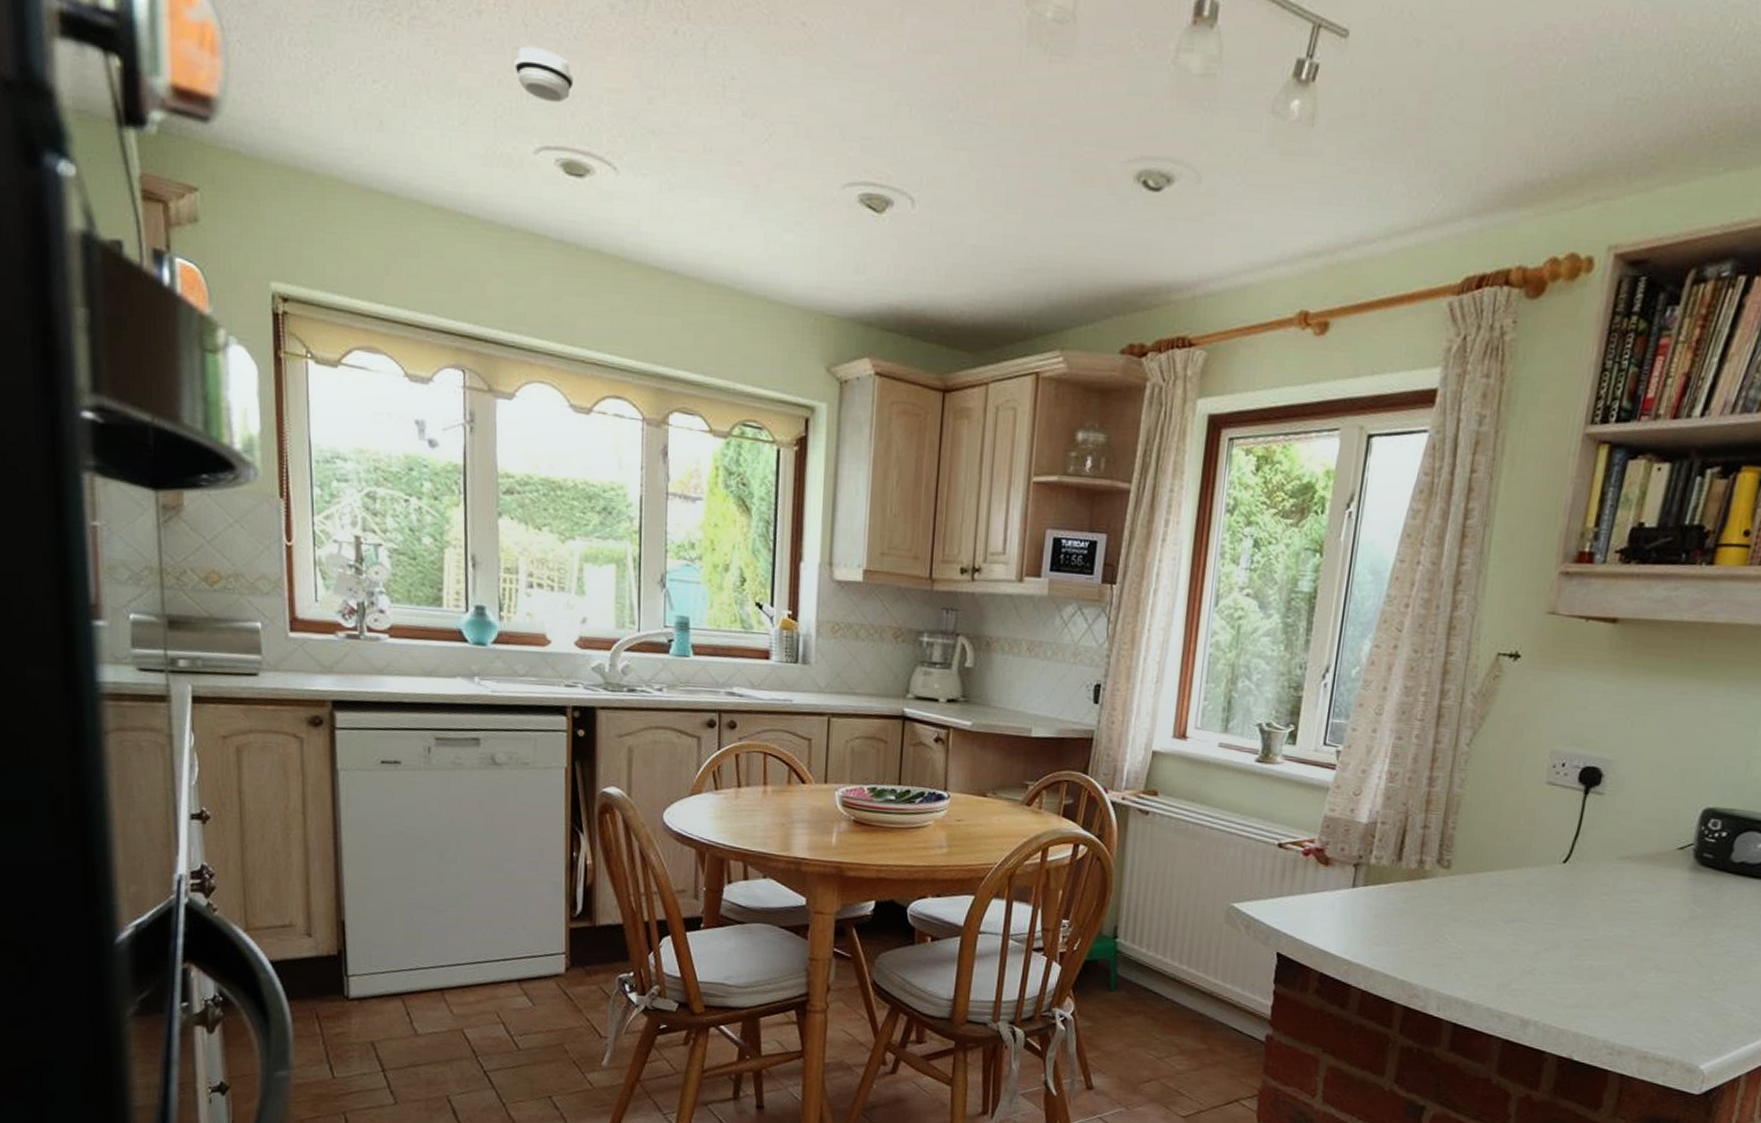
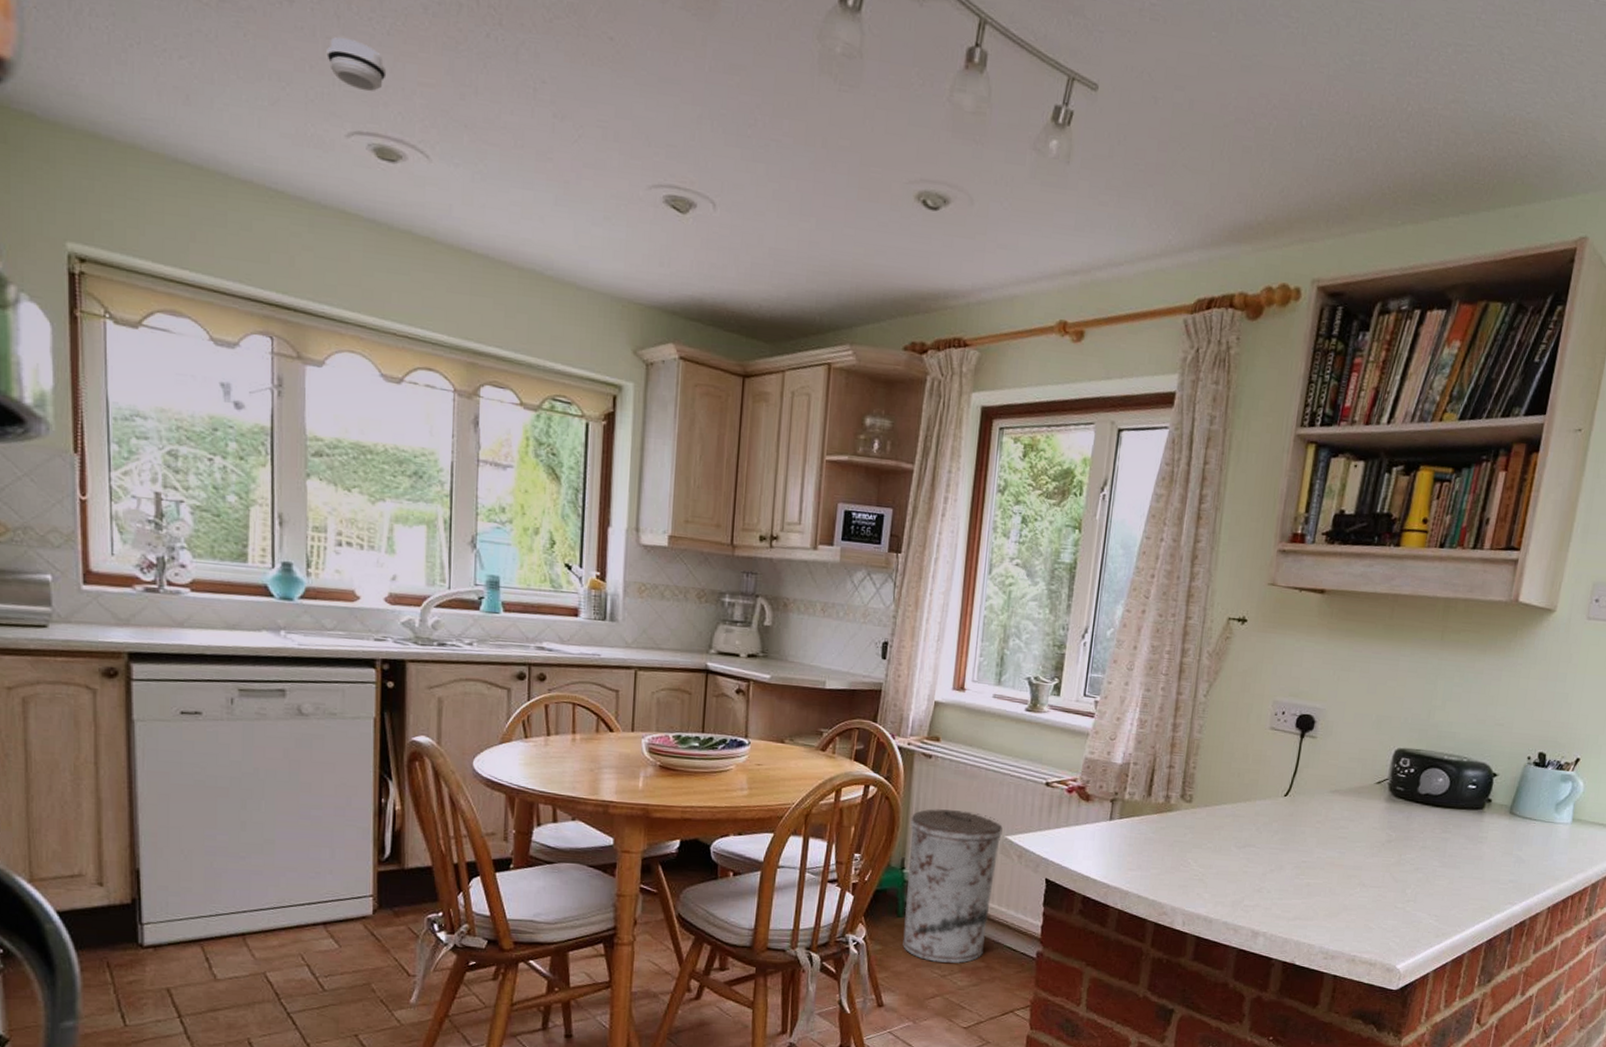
trash can: none [1115,871,1228,1046] -> present [903,809,1003,964]

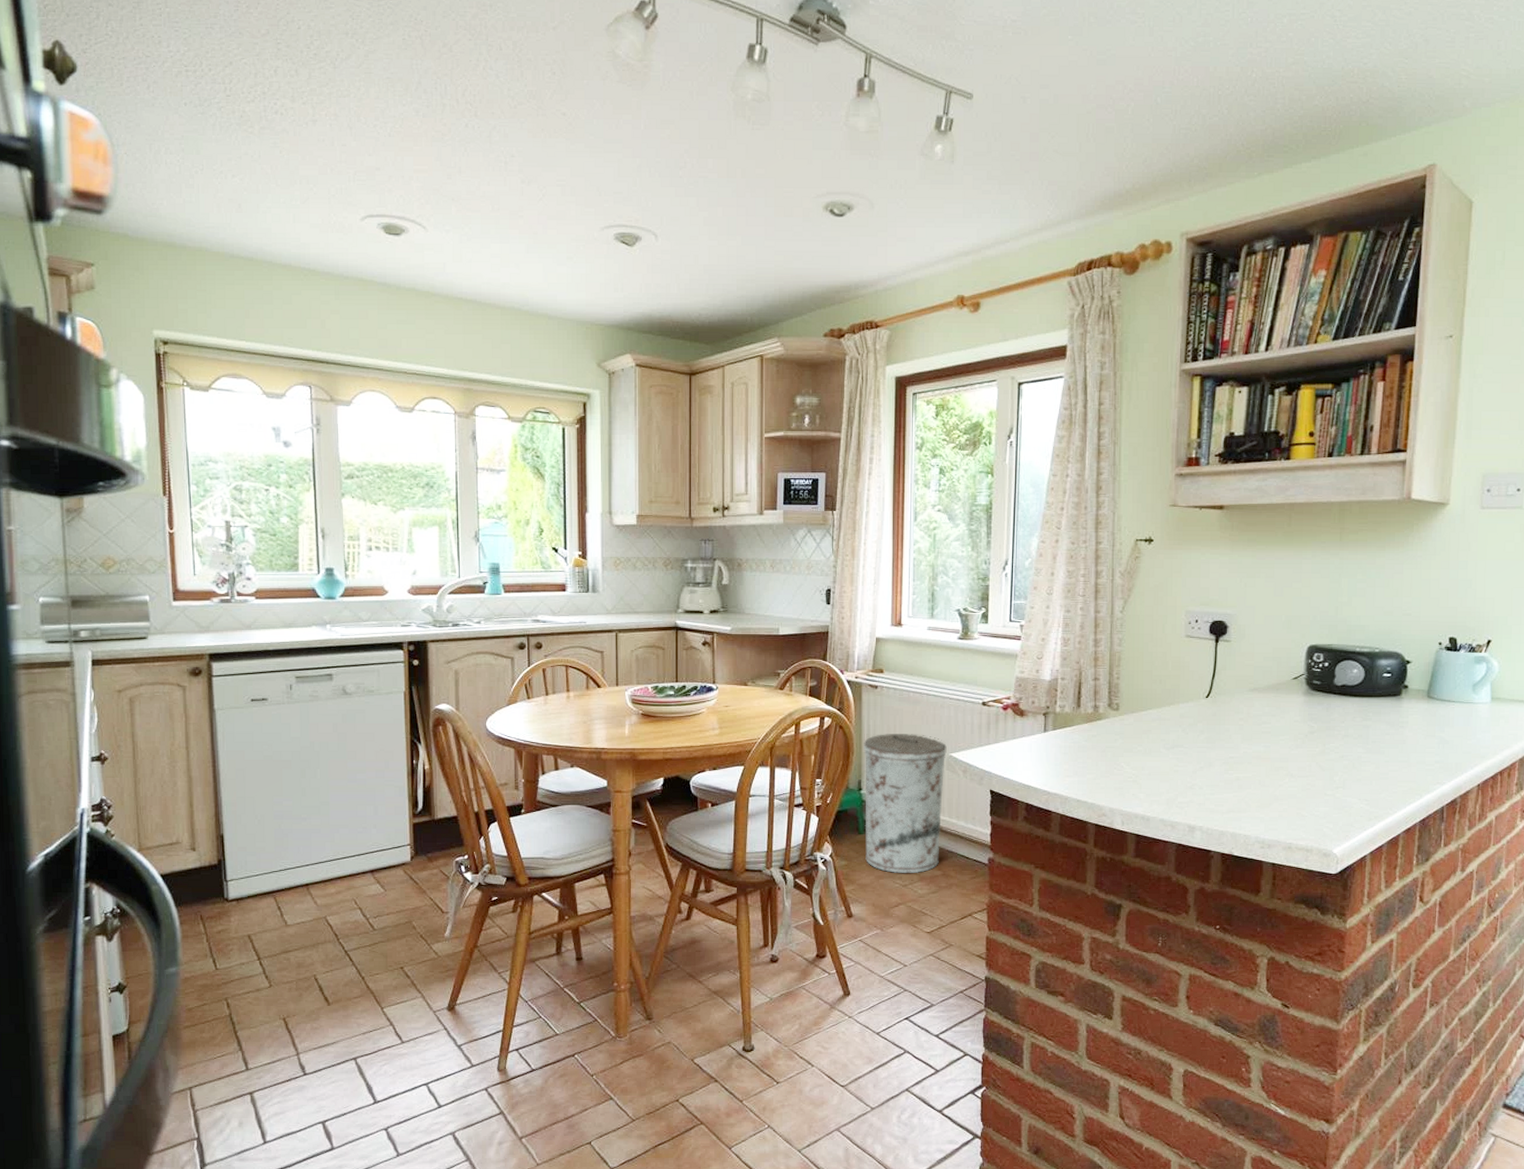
smoke detector: present [327,37,387,92] -> none [343,143,390,183]

